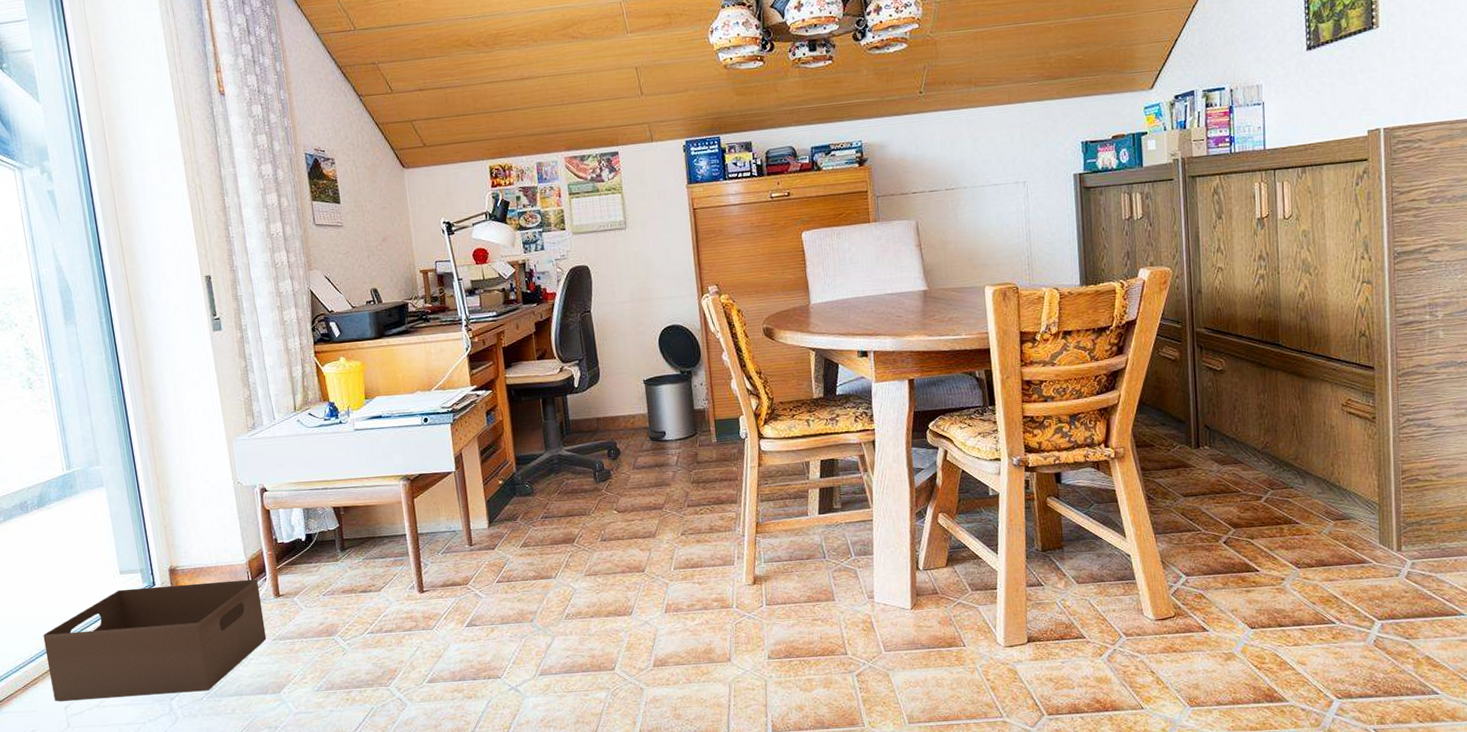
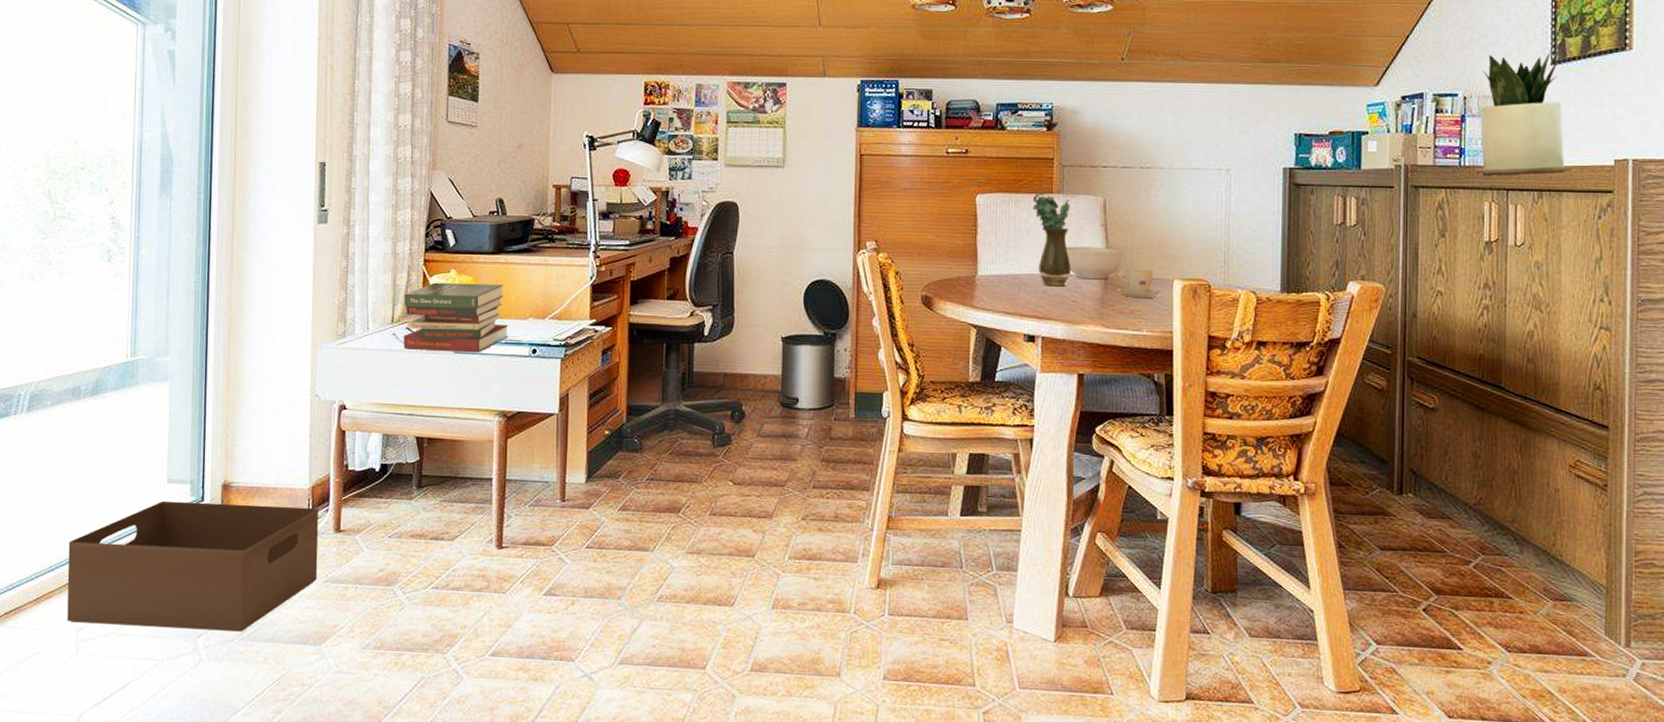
books: none [302,365,401,433] -> present [403,282,509,353]
vase: none [852,221,894,306] -> present [1033,189,1072,287]
bowl: none [886,265,937,296] -> present [1065,246,1122,280]
teacup: none [936,279,976,307] -> present [1117,268,1162,299]
planter: none [1244,37,1331,160] -> present [1475,50,1573,176]

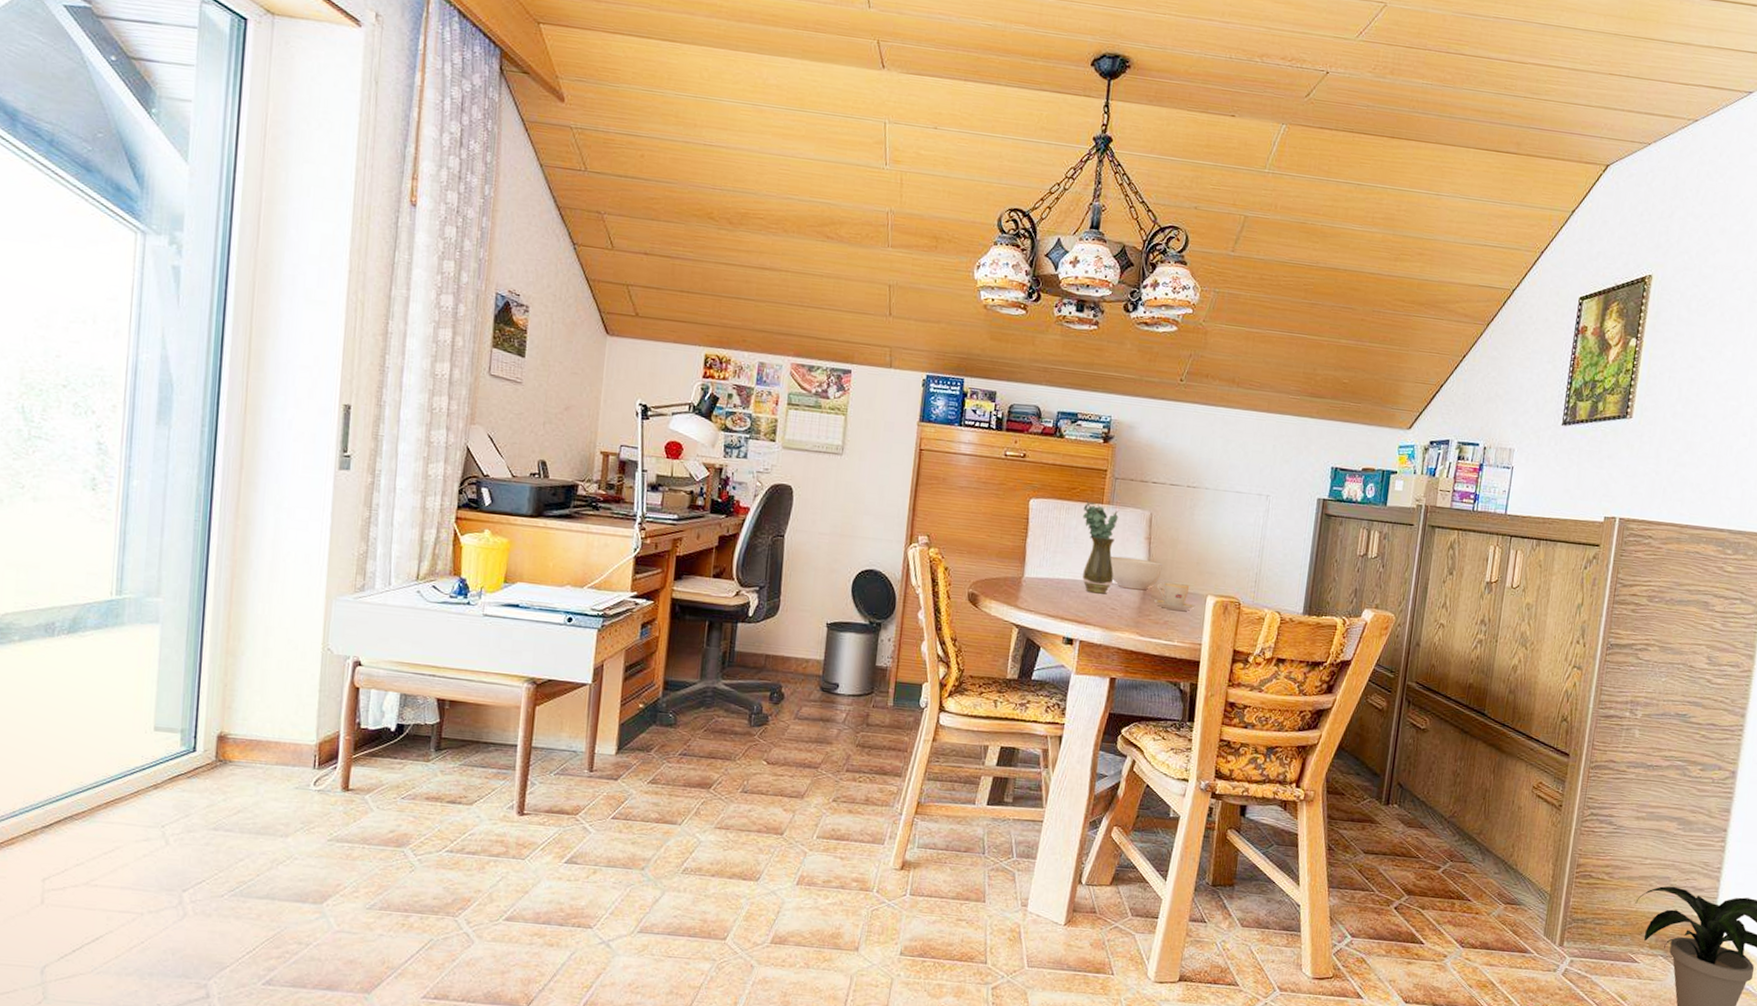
storage basket: present [67,500,319,632] -> none [31,749,325,887]
books: present [403,282,509,353] -> none [428,541,543,618]
planter: present [1475,50,1573,176] -> none [1486,410,1570,526]

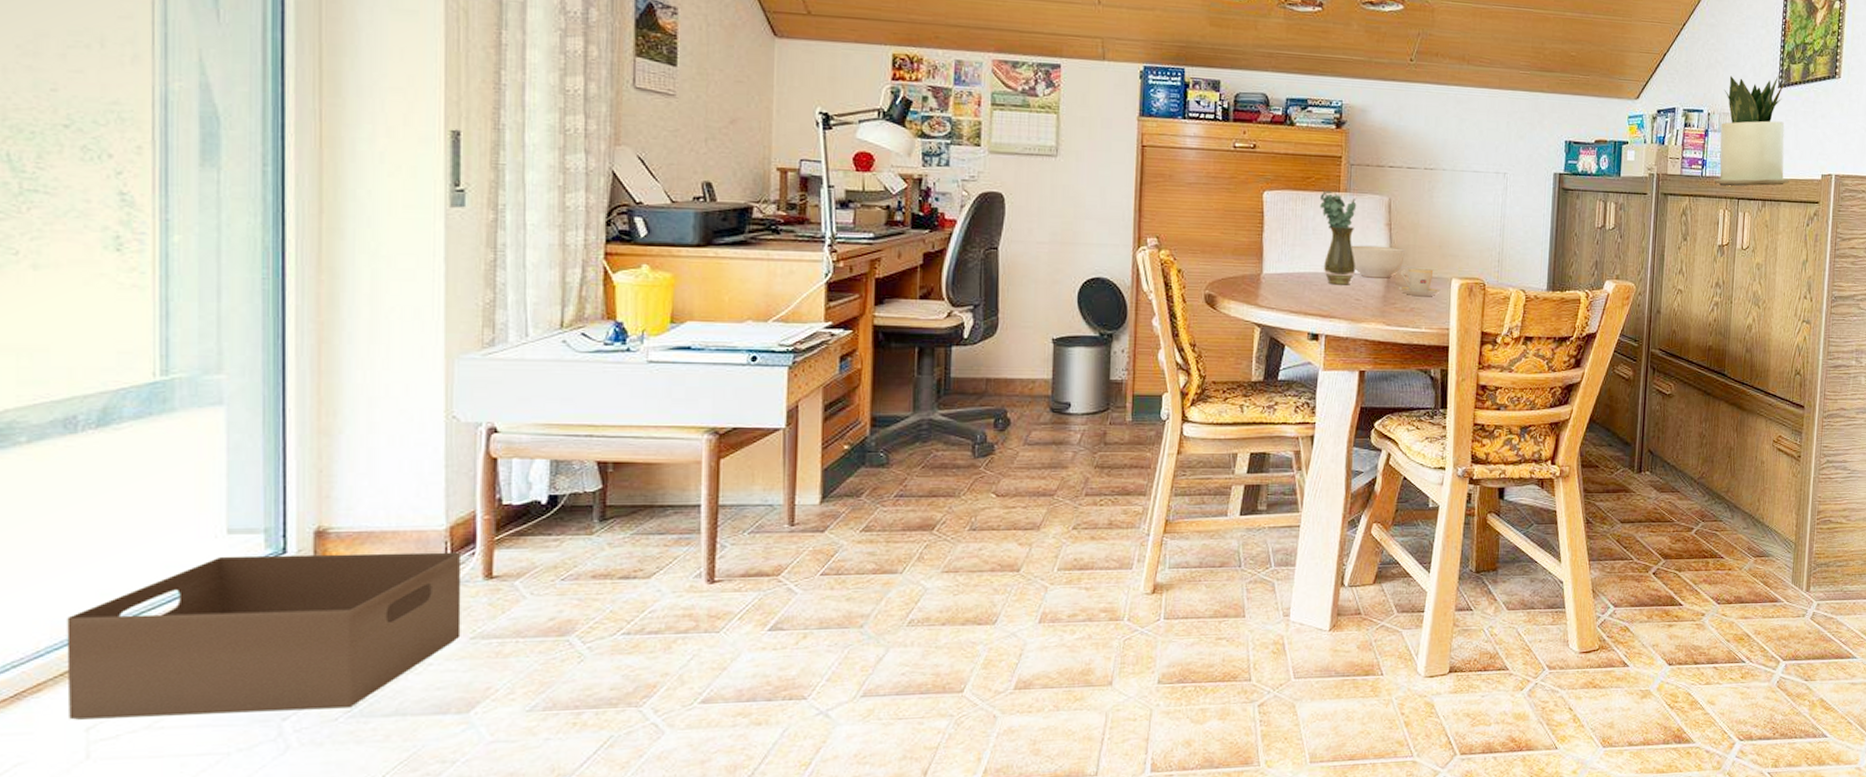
storage basket: none [31,749,325,887] -> present [67,552,462,720]
planter: none [1486,410,1570,526] -> present [1714,74,1790,186]

